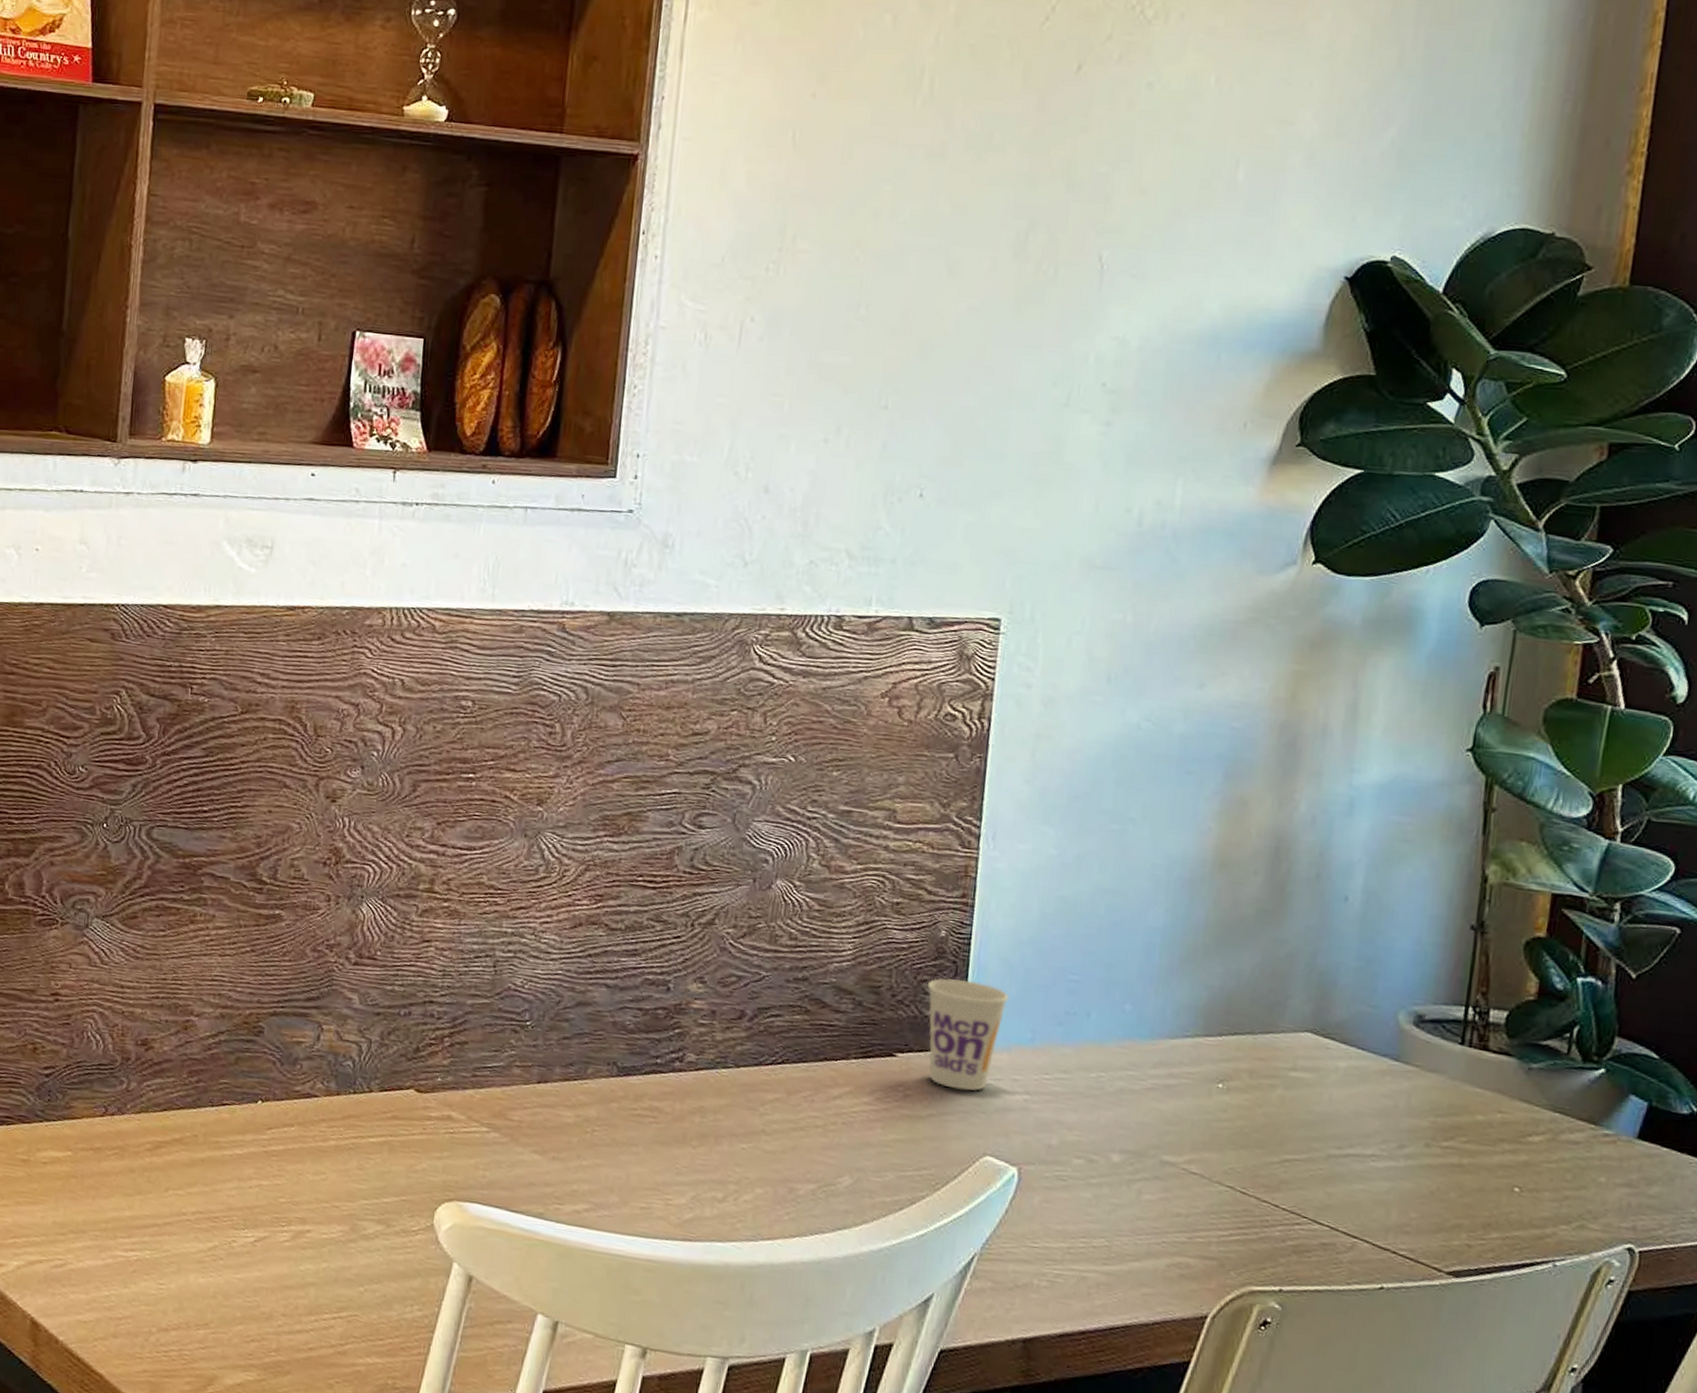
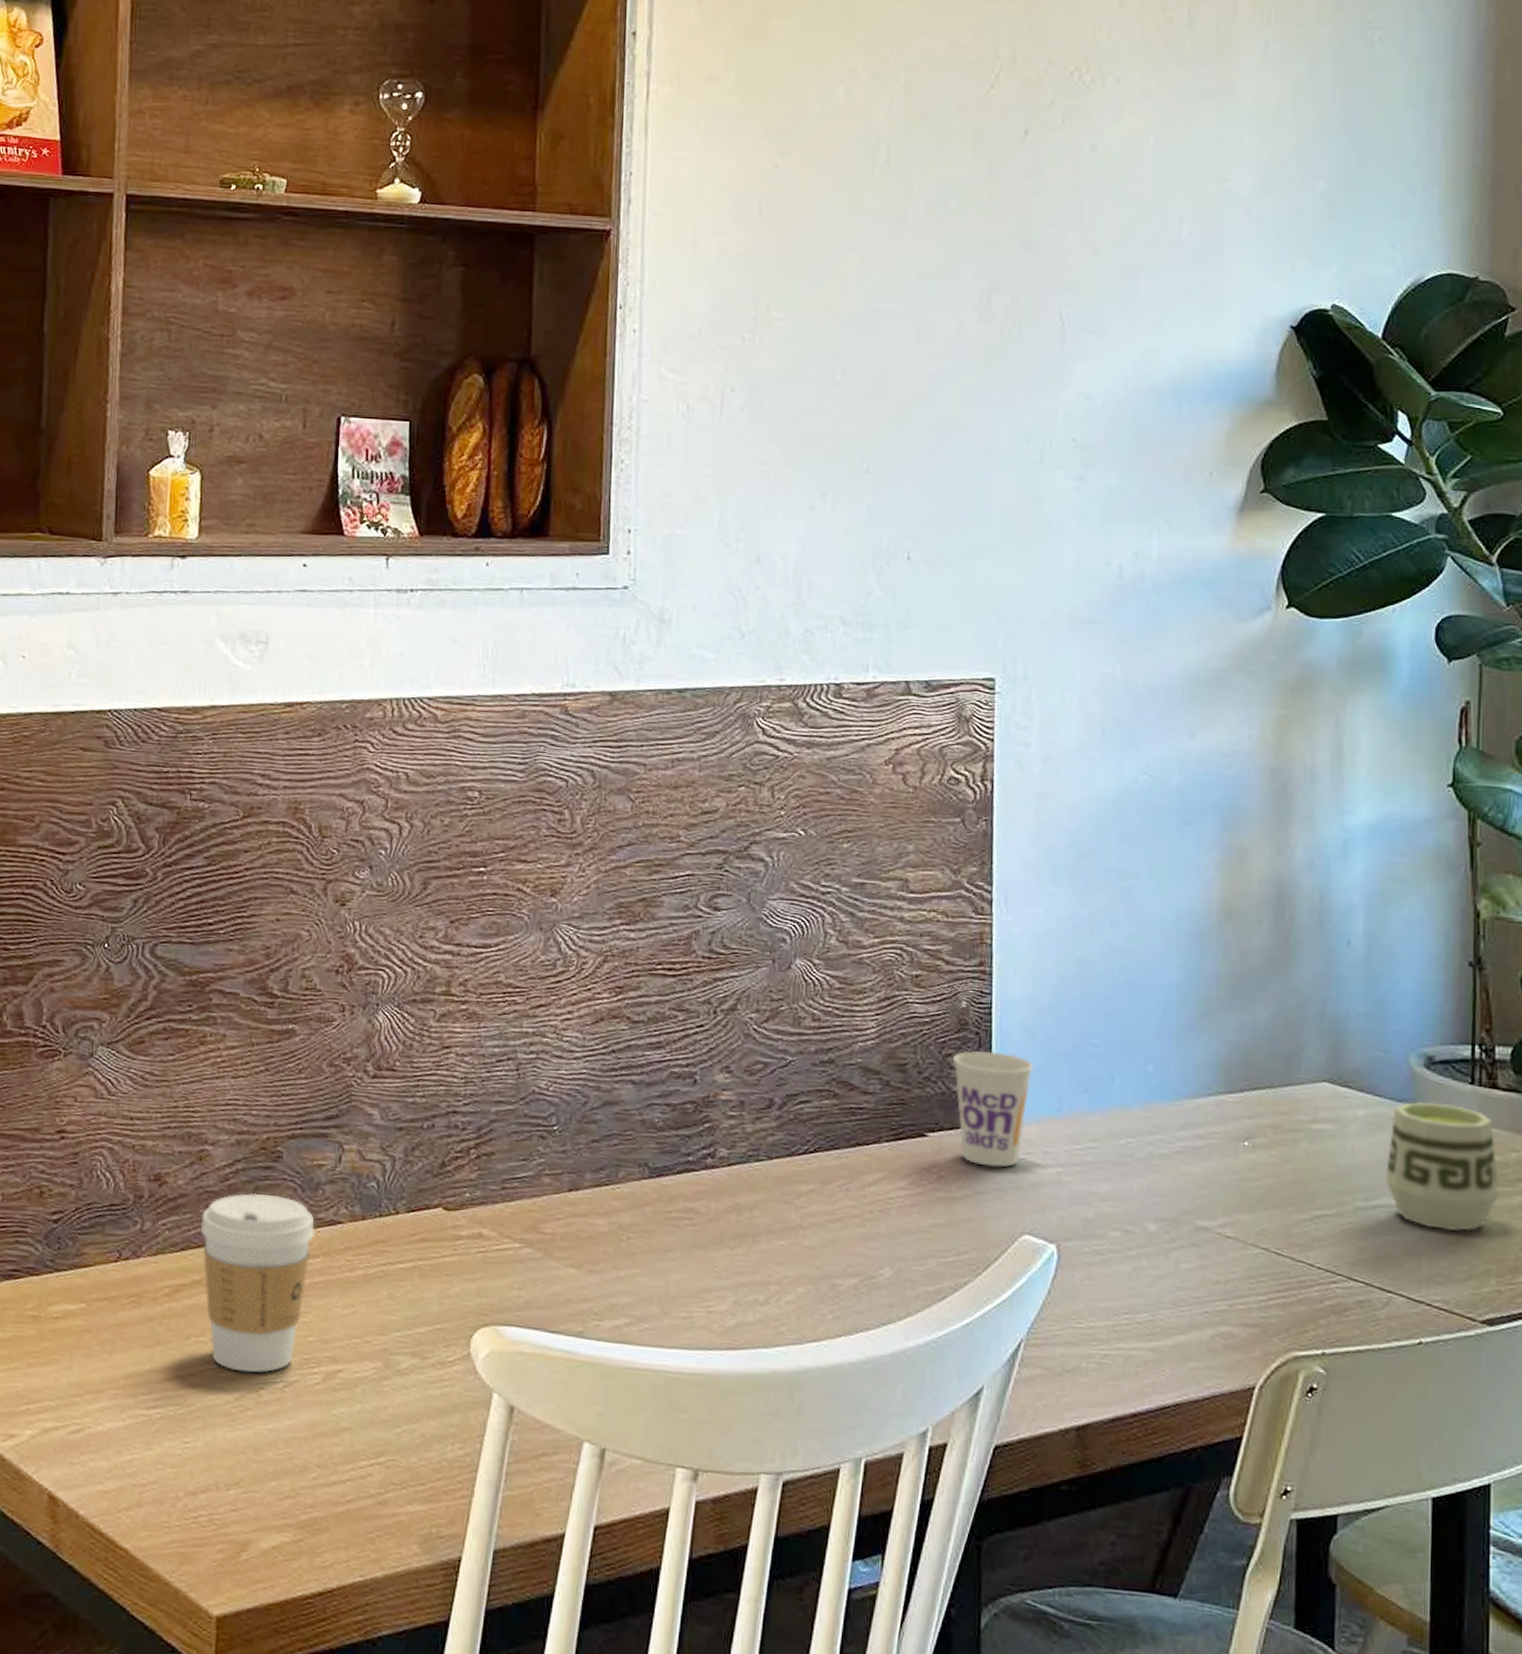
coffee cup: none [183,1063,292,1228] -> present [201,1193,315,1373]
cup: none [1361,1058,1481,1186] -> present [1386,1101,1499,1231]

